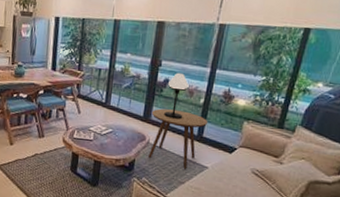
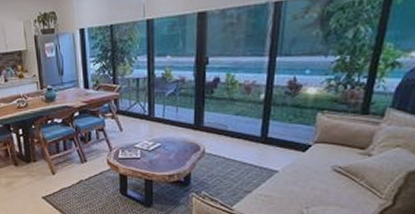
side table: present [148,108,208,170] -> none [203,111,273,177]
table lamp: present [164,72,189,119] -> none [218,68,244,122]

